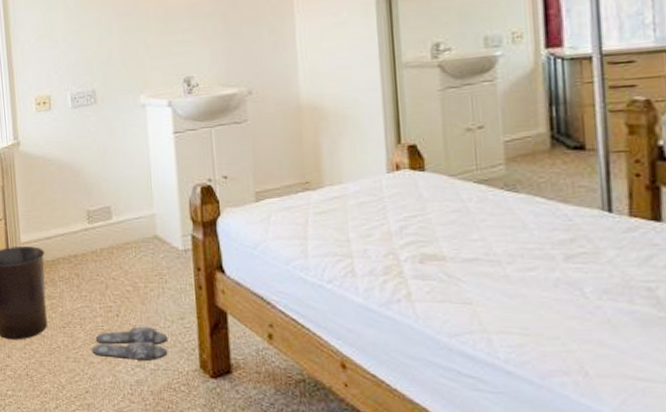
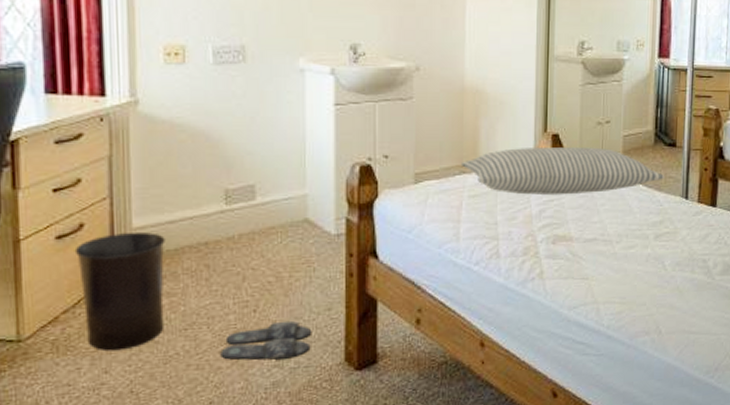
pillow: none [302,156,572,211] -> present [460,147,665,195]

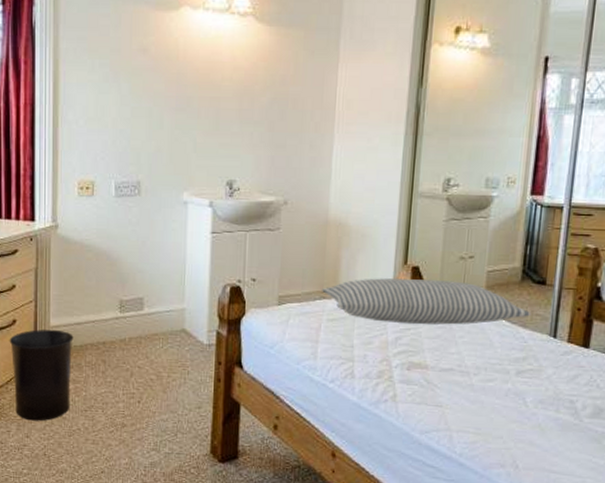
slippers: present [220,320,312,360] -> none [111,413,184,445]

